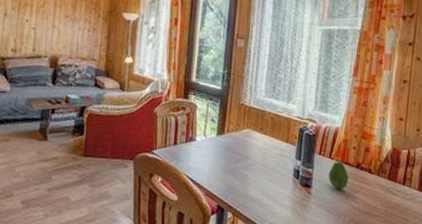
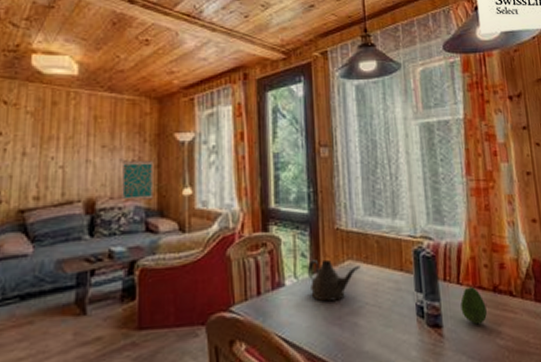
wall art: none [78,29,105,63] -> present [121,159,154,202]
teapot: none [214,125,256,157] -> present [307,259,361,302]

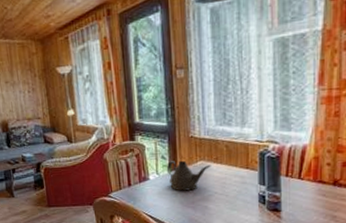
wall art: present [121,159,154,202] -> none [21,90,47,123]
fruit: present [460,287,487,325] -> none [300,181,324,210]

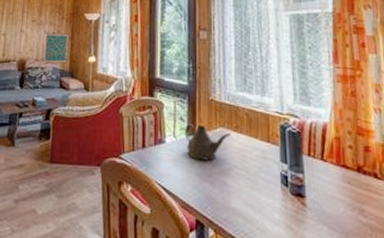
wall art: none [21,90,47,123] -> present [44,32,69,64]

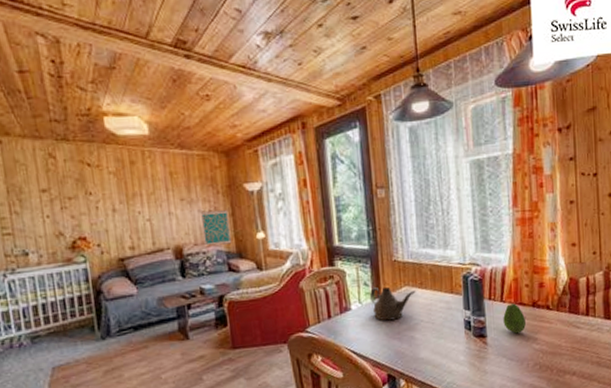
fruit: none [324,164,350,200] -> present [503,303,526,334]

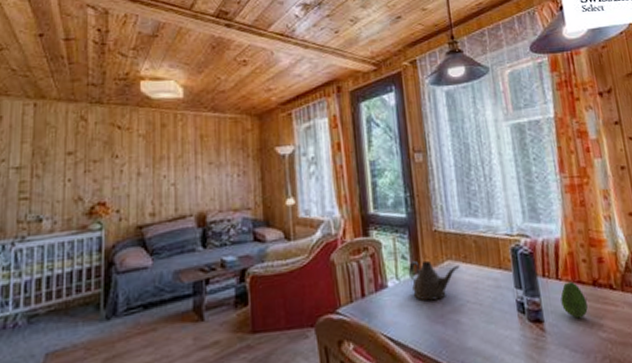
wall art: present [200,209,232,248] -> none [227,173,259,215]

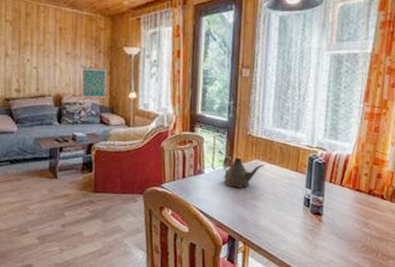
wall art: none [227,173,259,215] -> present [81,66,107,100]
fruit: present [560,281,588,319] -> none [339,189,360,216]

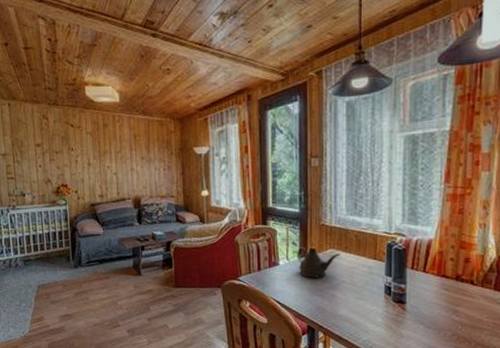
wall art: present [81,66,107,100] -> none [156,168,181,200]

